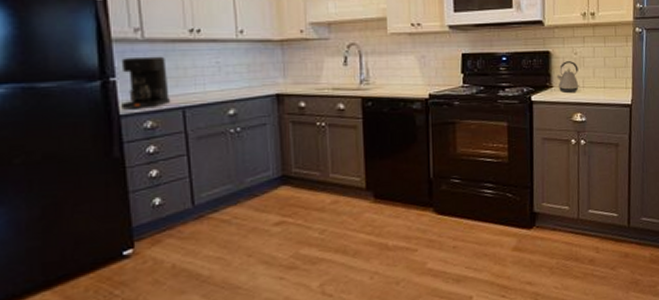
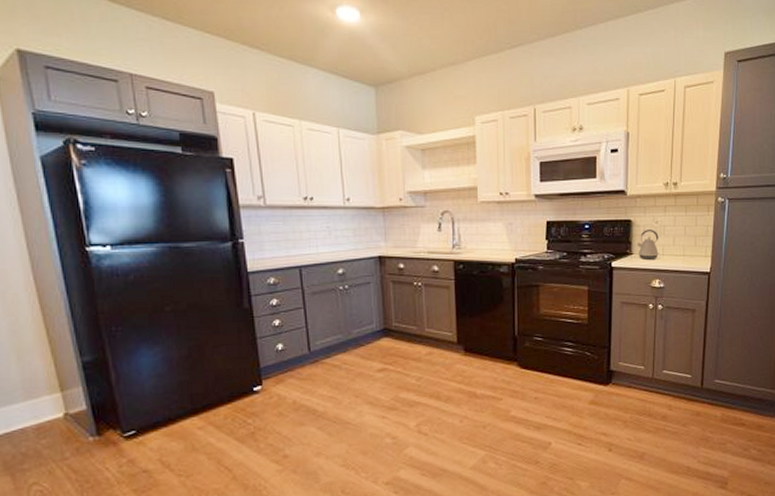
coffee maker: present [121,56,171,110] -> none [247,221,290,267]

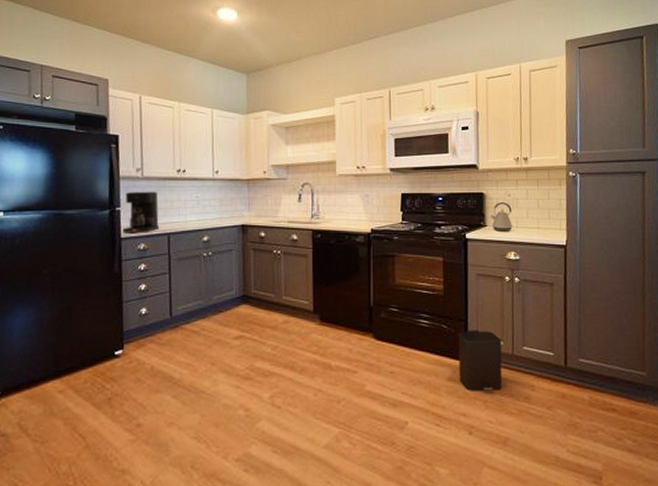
coffee maker: none [247,221,290,267] -> present [122,191,160,234]
pedal bin: none [601,356,643,413] -> present [458,330,503,391]

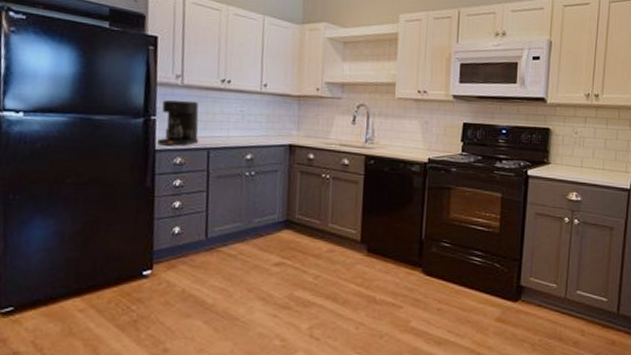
pedal bin: present [458,330,503,391] -> none [508,270,556,334]
kettle: present [490,202,514,232] -> none [554,139,578,171]

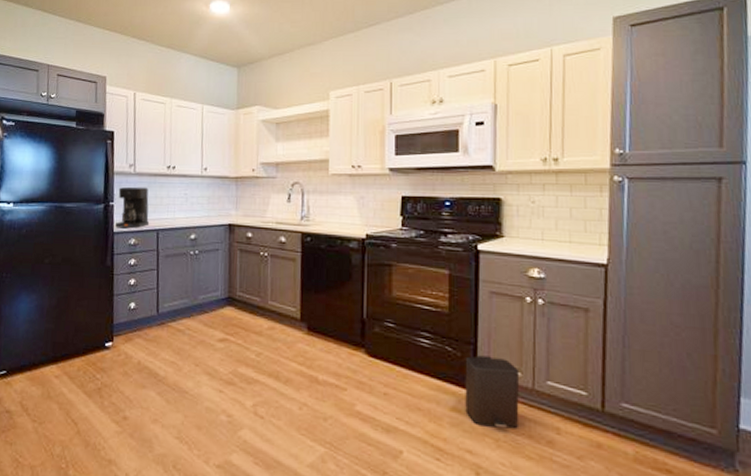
pedal bin: none [508,270,556,334] -> present [465,355,520,429]

